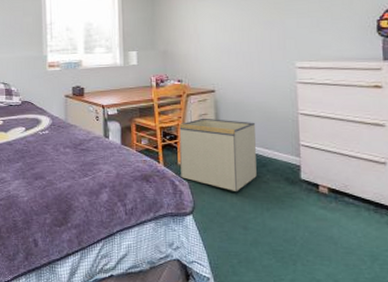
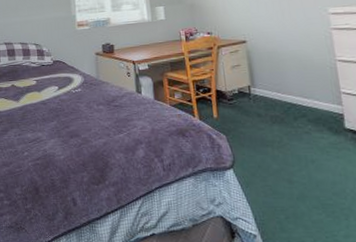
storage bin: present [179,118,257,191] -> none [212,69,298,143]

